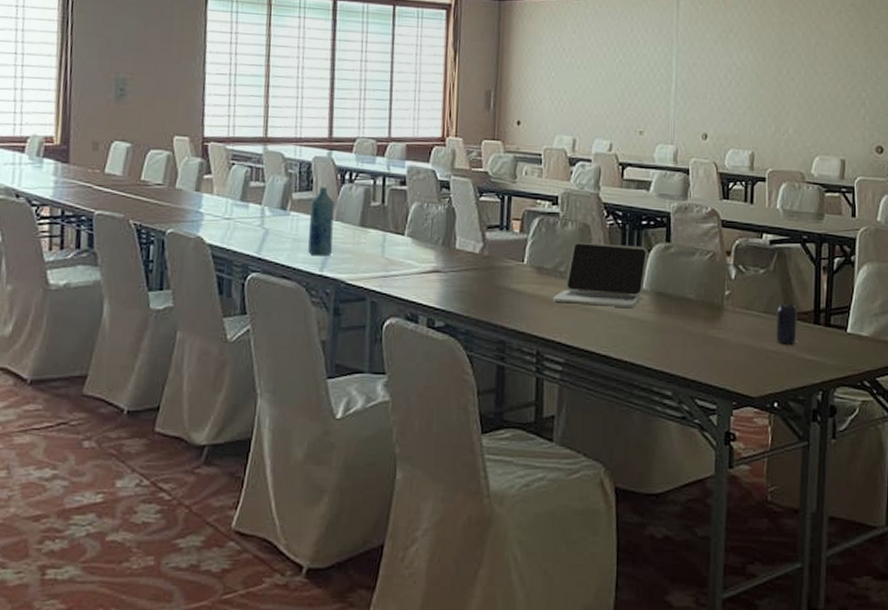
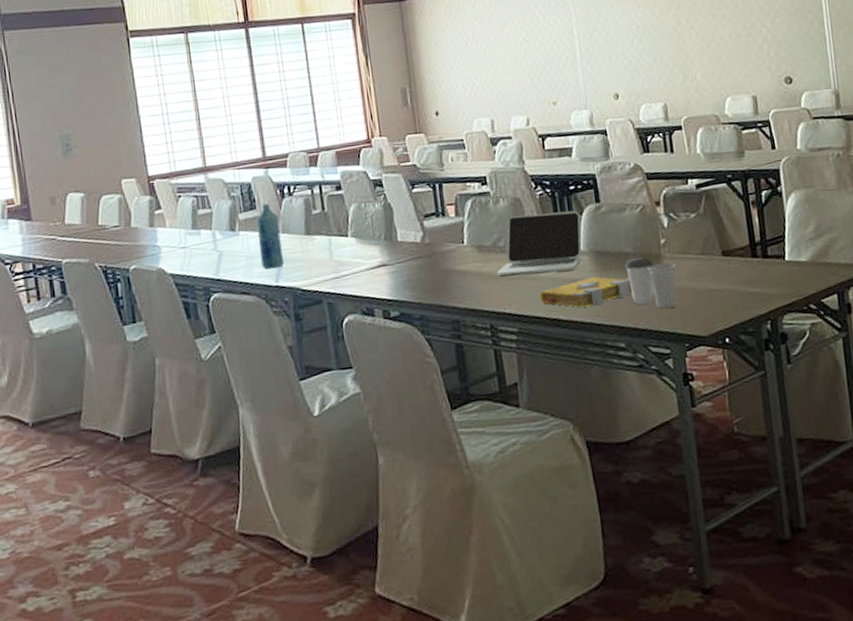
spell book: none [593,318,689,348] -> present [540,276,633,307]
cup: none [684,305,736,362] -> present [624,257,676,309]
beverage can: present [776,303,797,345] -> none [713,242,738,282]

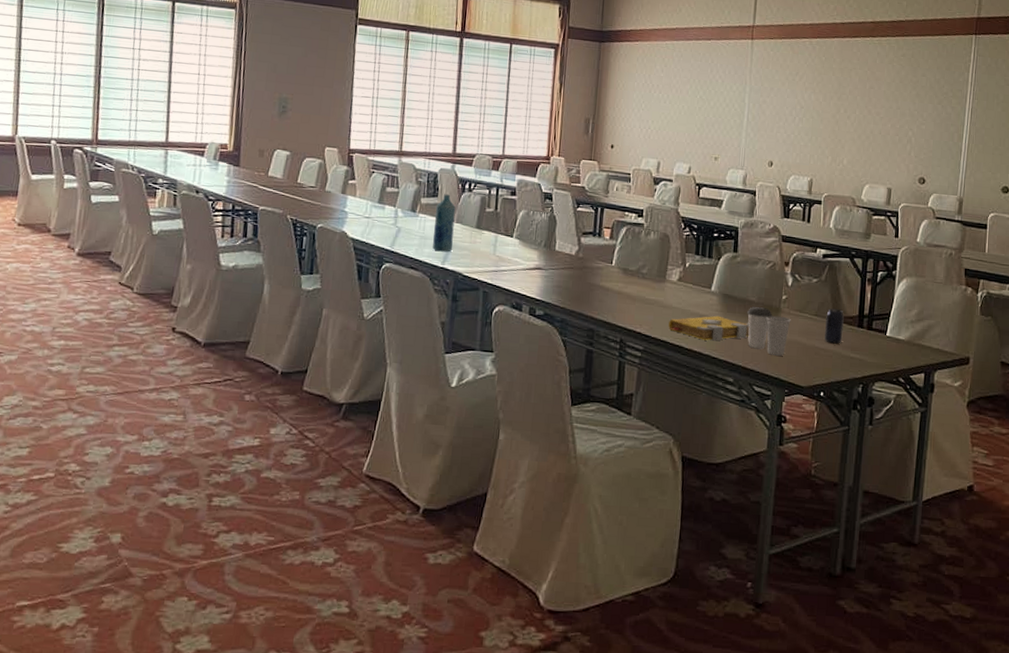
laptop: present [496,210,582,276] -> none [635,249,718,306]
beverage can: none [713,242,738,282] -> present [825,308,844,344]

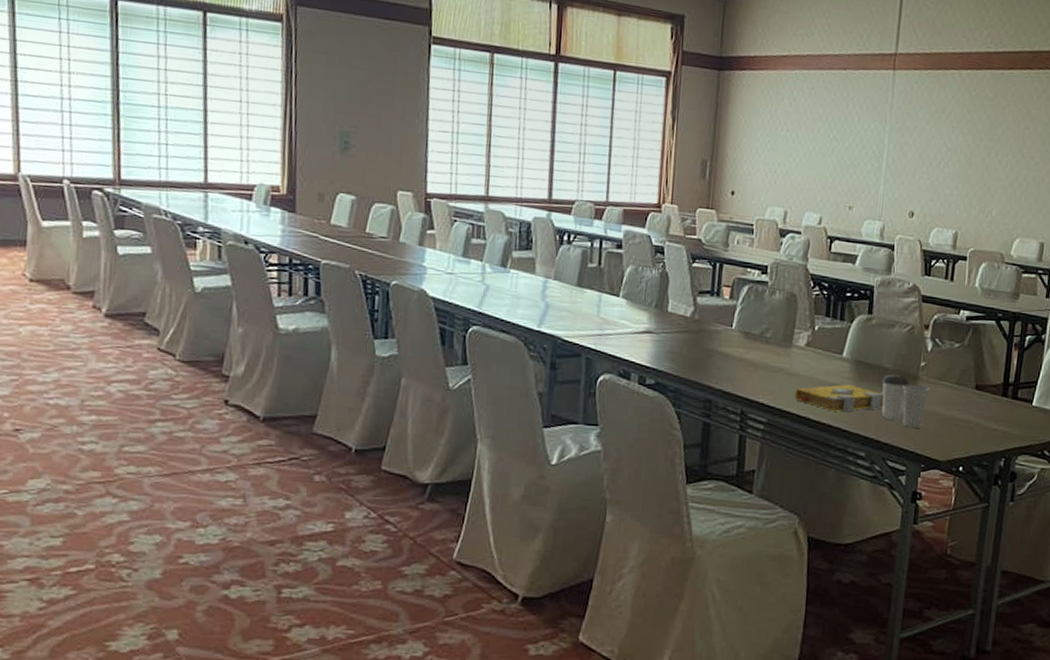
bottle: present [432,194,456,252] -> none [527,246,553,314]
beverage can: present [825,308,844,344] -> none [965,376,988,415]

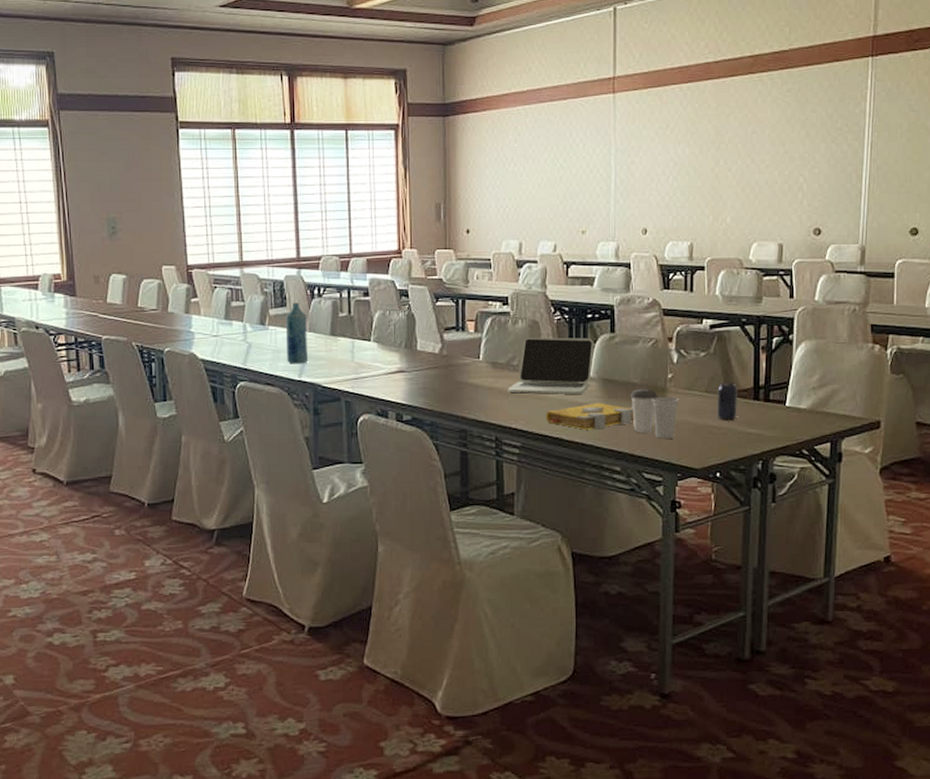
bottle: none [527,246,553,314] -> present [285,302,309,364]
laptop: none [758,311,851,374] -> present [507,337,594,394]
beverage can: none [965,376,988,415] -> present [717,383,737,420]

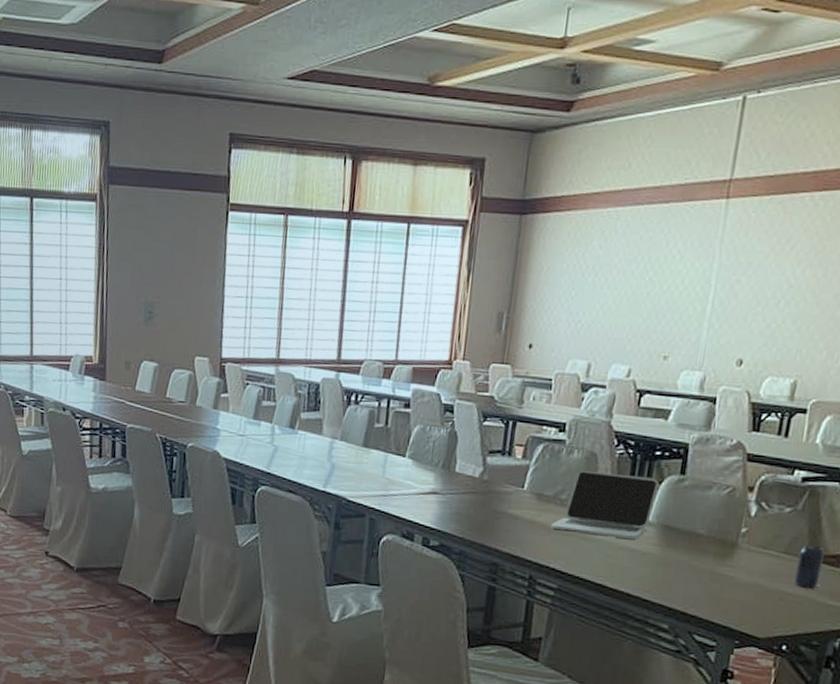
bottle: present [285,302,309,364] -> none [313,407,340,474]
spell book: present [546,402,634,430] -> none [590,550,695,581]
cup: present [629,389,679,439] -> none [691,541,751,601]

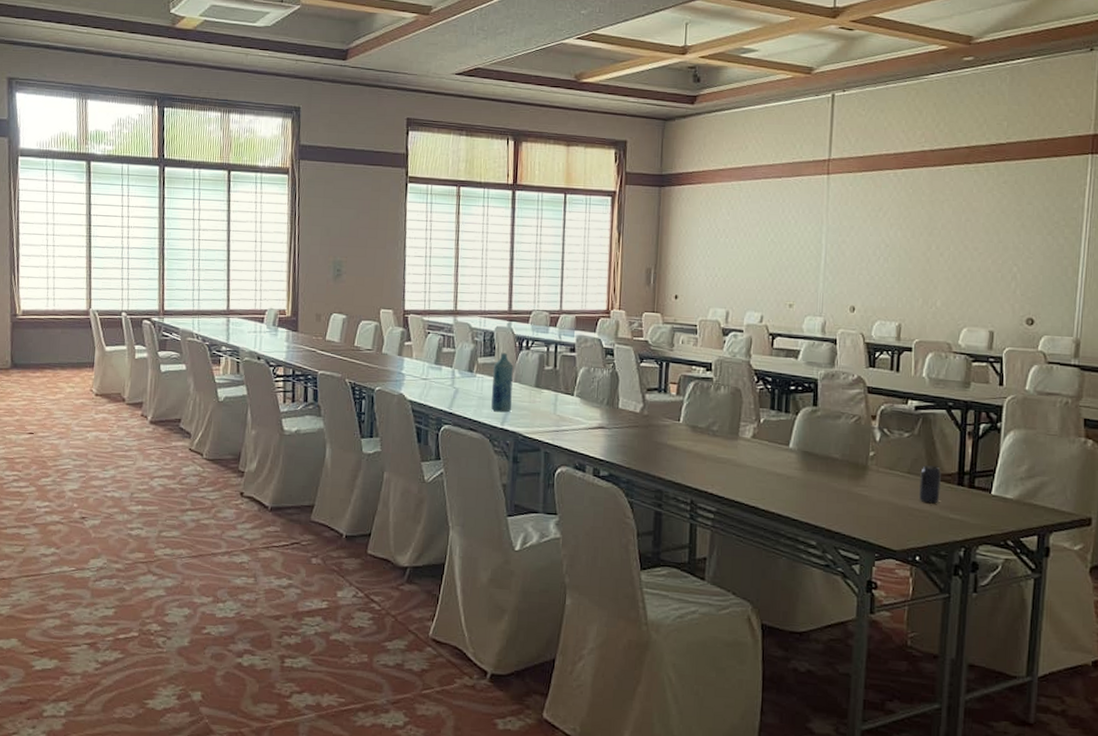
bottle: none [313,407,340,474] -> present [491,352,514,413]
laptop: present [550,471,659,539] -> none [706,405,796,464]

